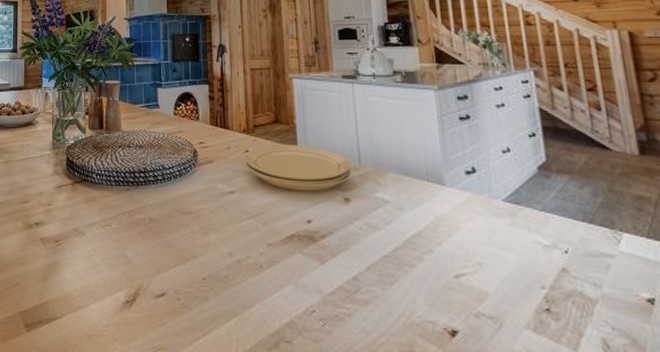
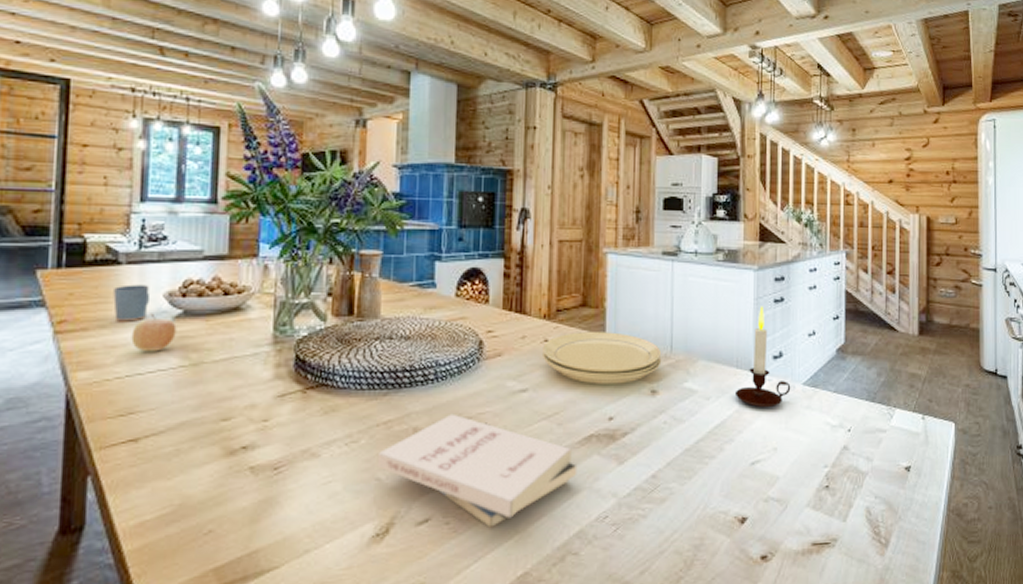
books: none [124,208,284,308] -> present [377,413,578,527]
candle: none [428,123,490,222] -> present [734,306,791,408]

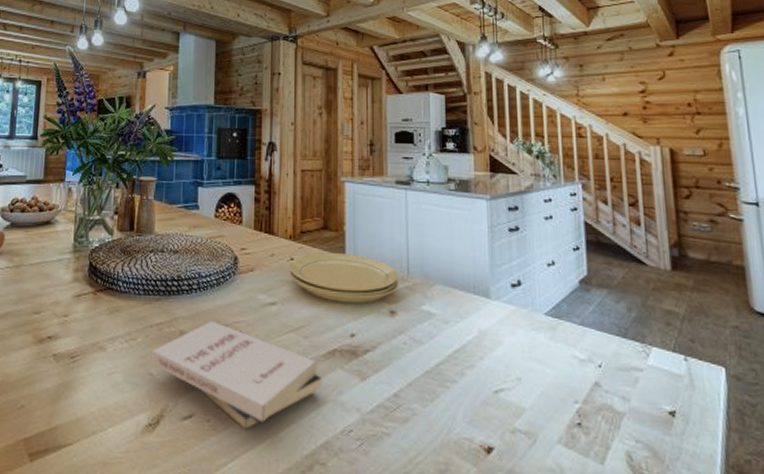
candle: present [734,306,791,408] -> none [473,234,532,337]

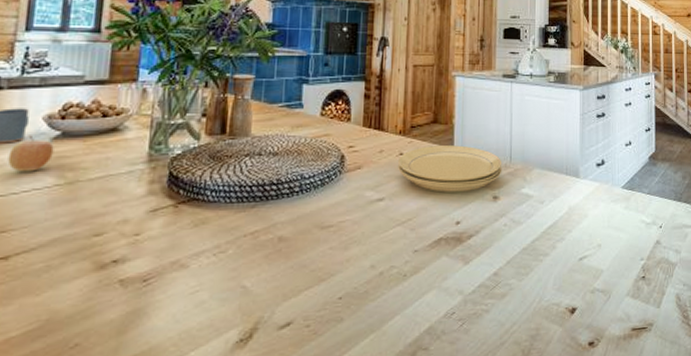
books: present [150,320,323,429] -> none [243,222,428,328]

